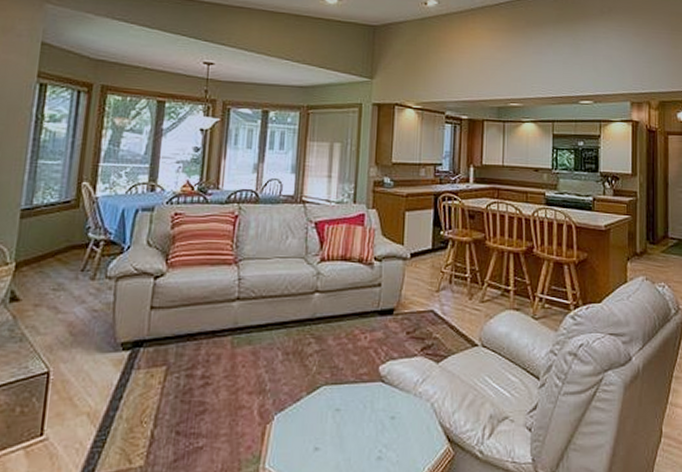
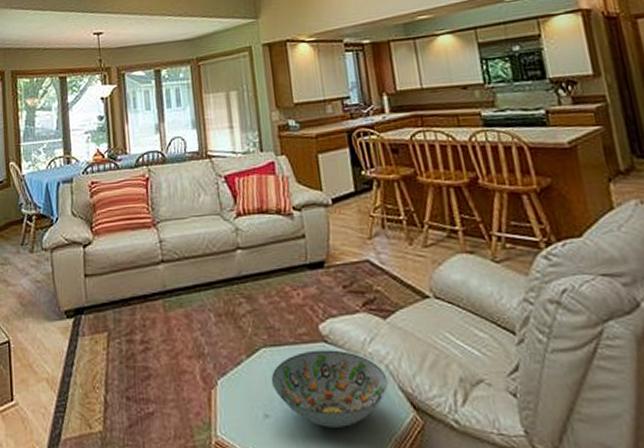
decorative bowl: none [326,389,431,459] -> present [271,350,388,428]

